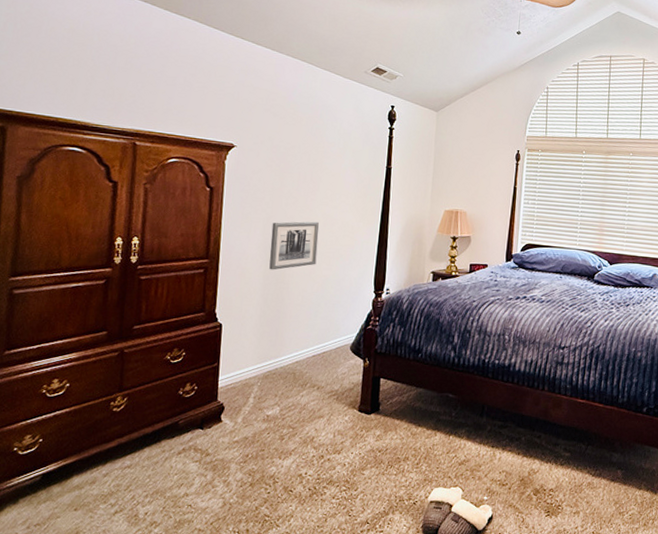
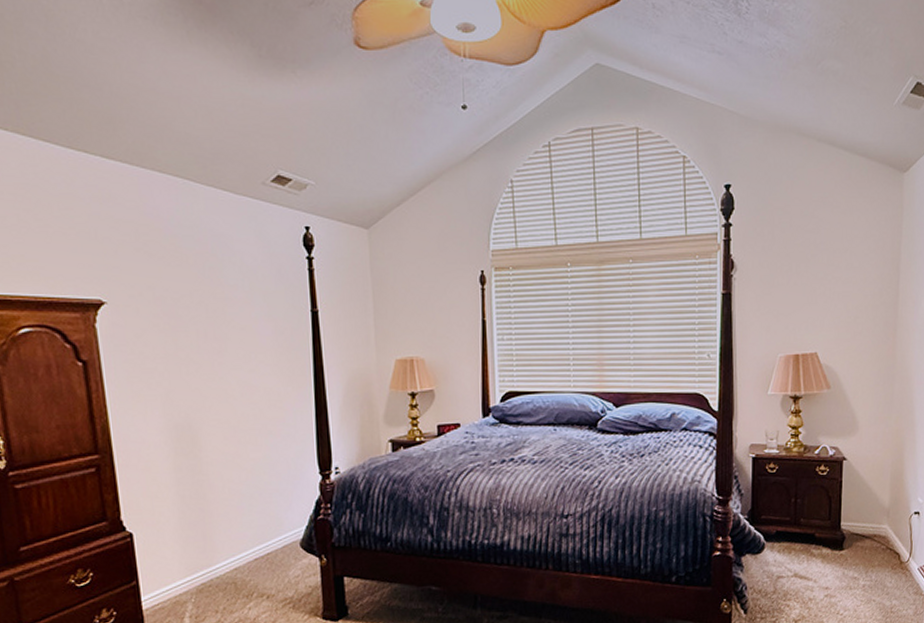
wall art: present [269,221,319,270] -> none [173,391,240,460]

